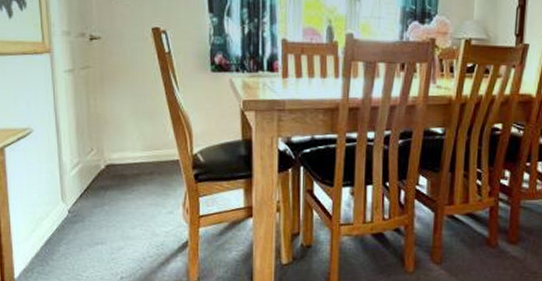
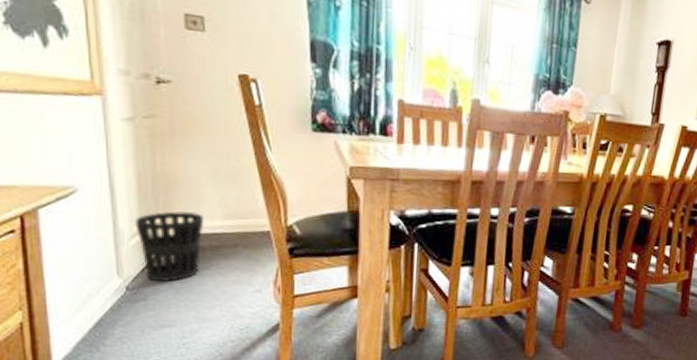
wastebasket: none [75,144,127,206] -> present [135,210,204,282]

